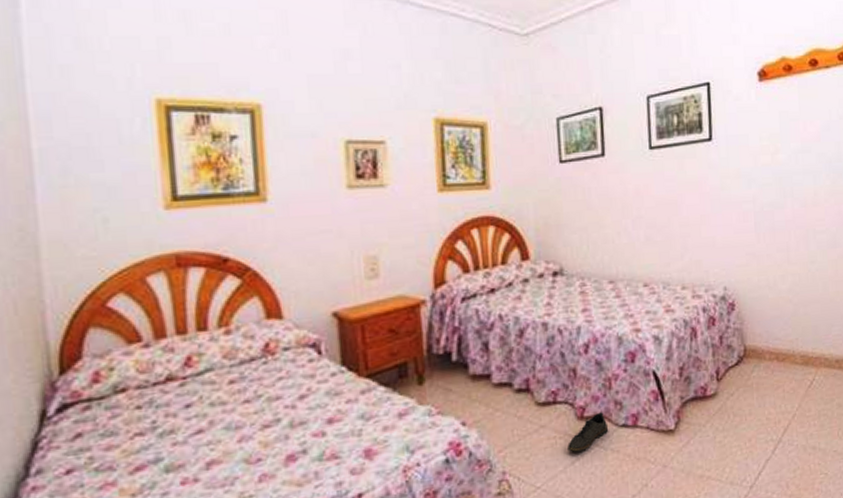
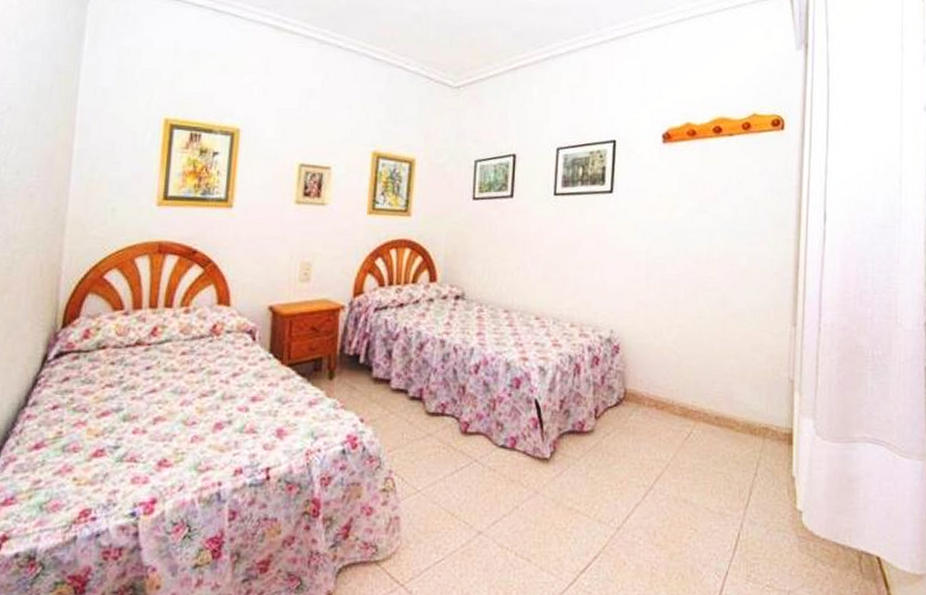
shoe: present [567,412,609,453] -> none [449,430,489,465]

